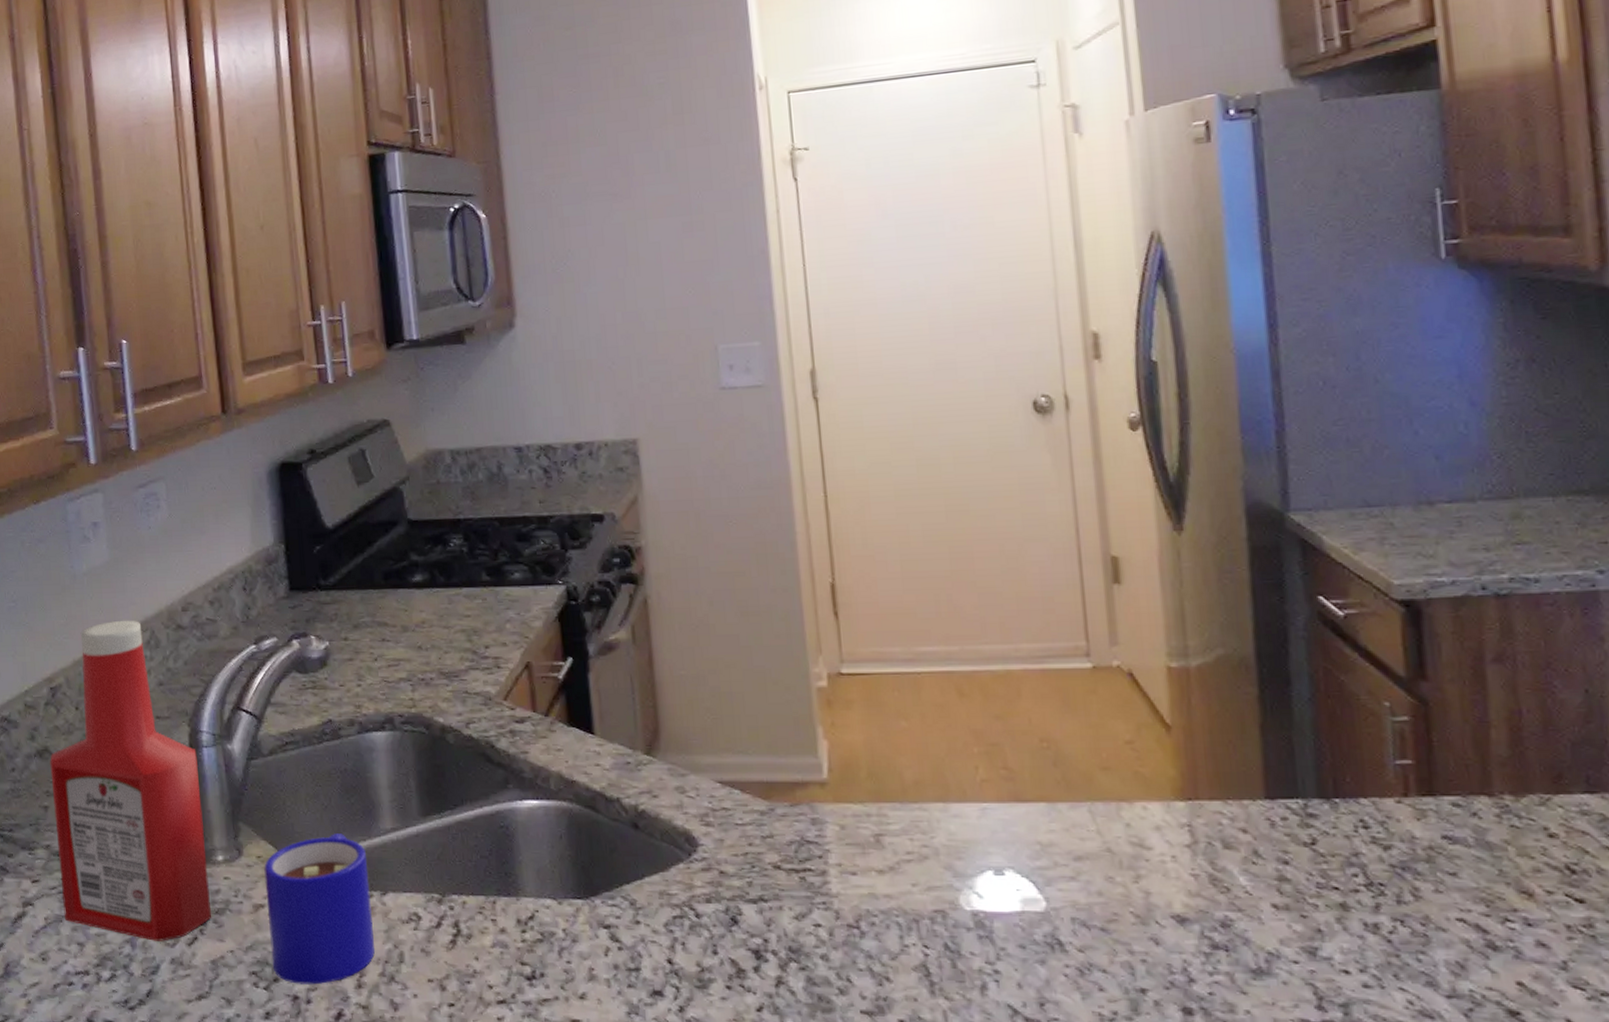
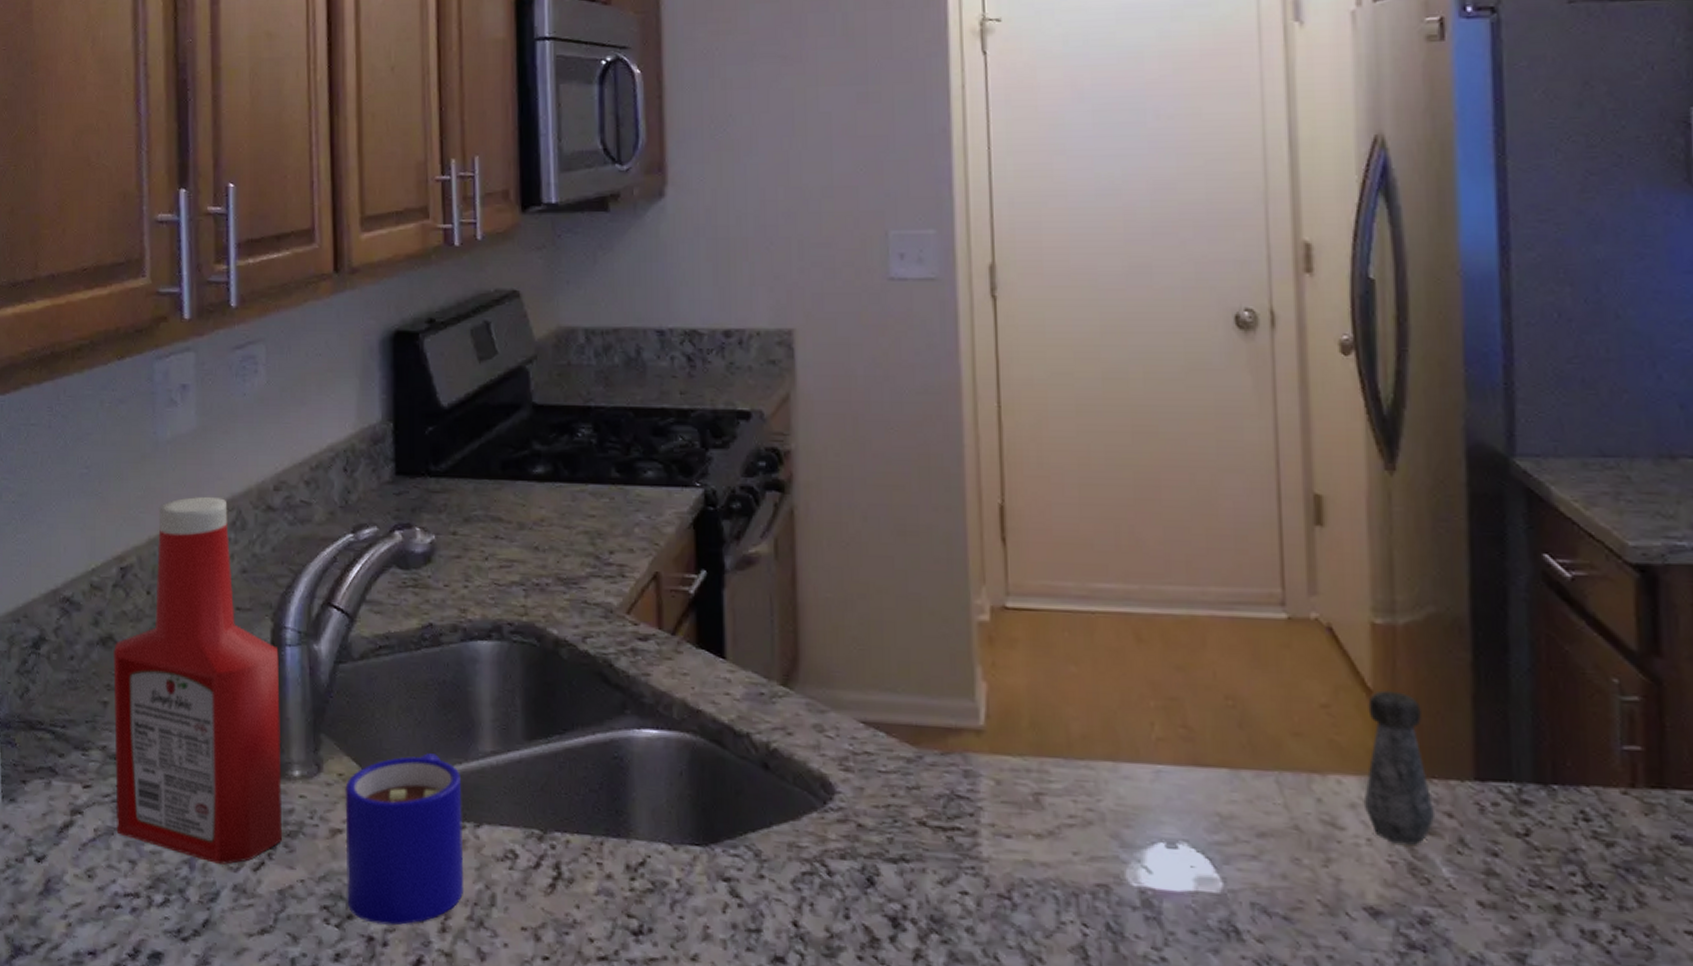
salt shaker: none [1167,725,1232,860] -> present [1363,690,1436,846]

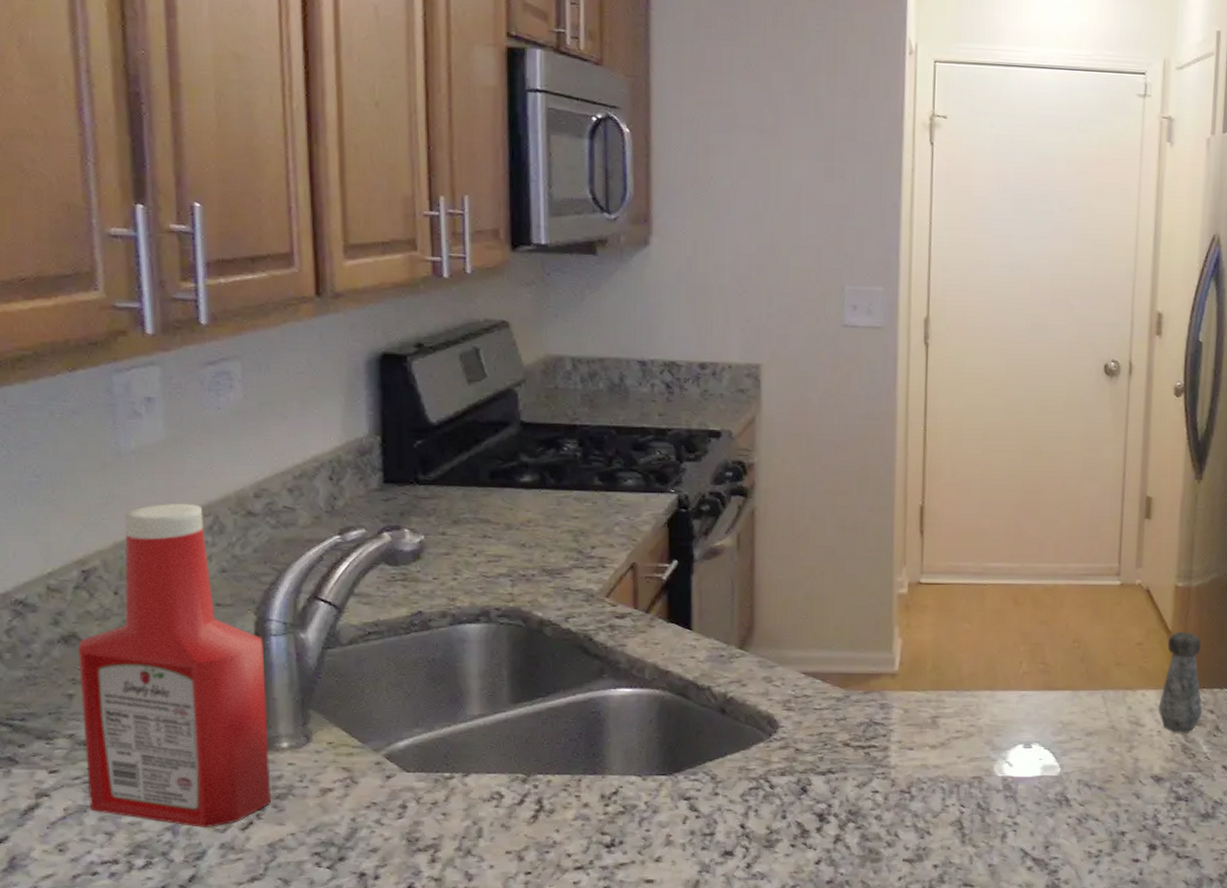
mug: present [345,753,464,925] -> none [335,720,453,862]

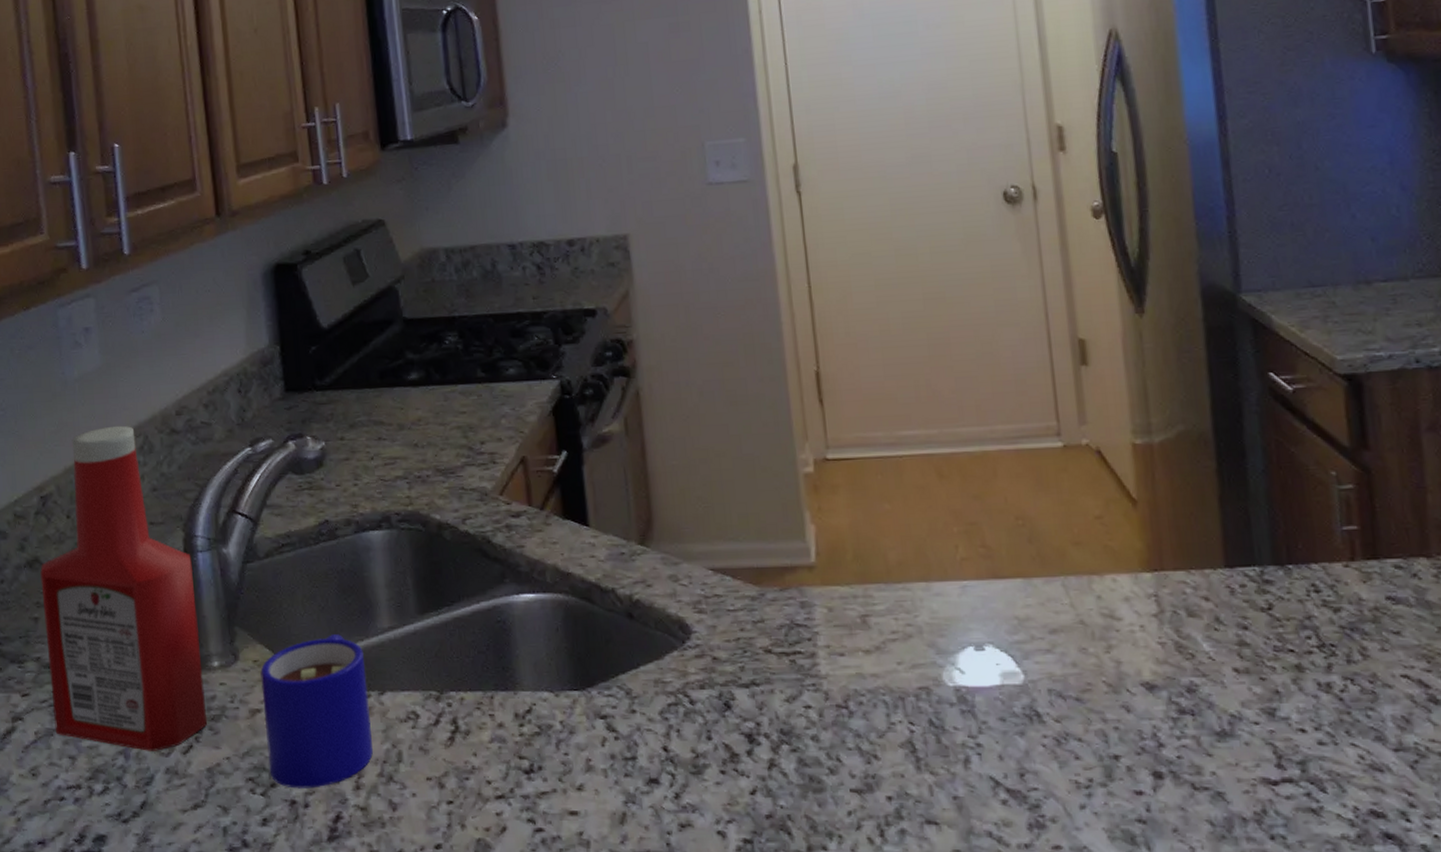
mug: none [335,720,453,862] -> present [260,634,373,789]
salt shaker: present [1158,631,1203,734] -> none [1134,499,1195,629]

